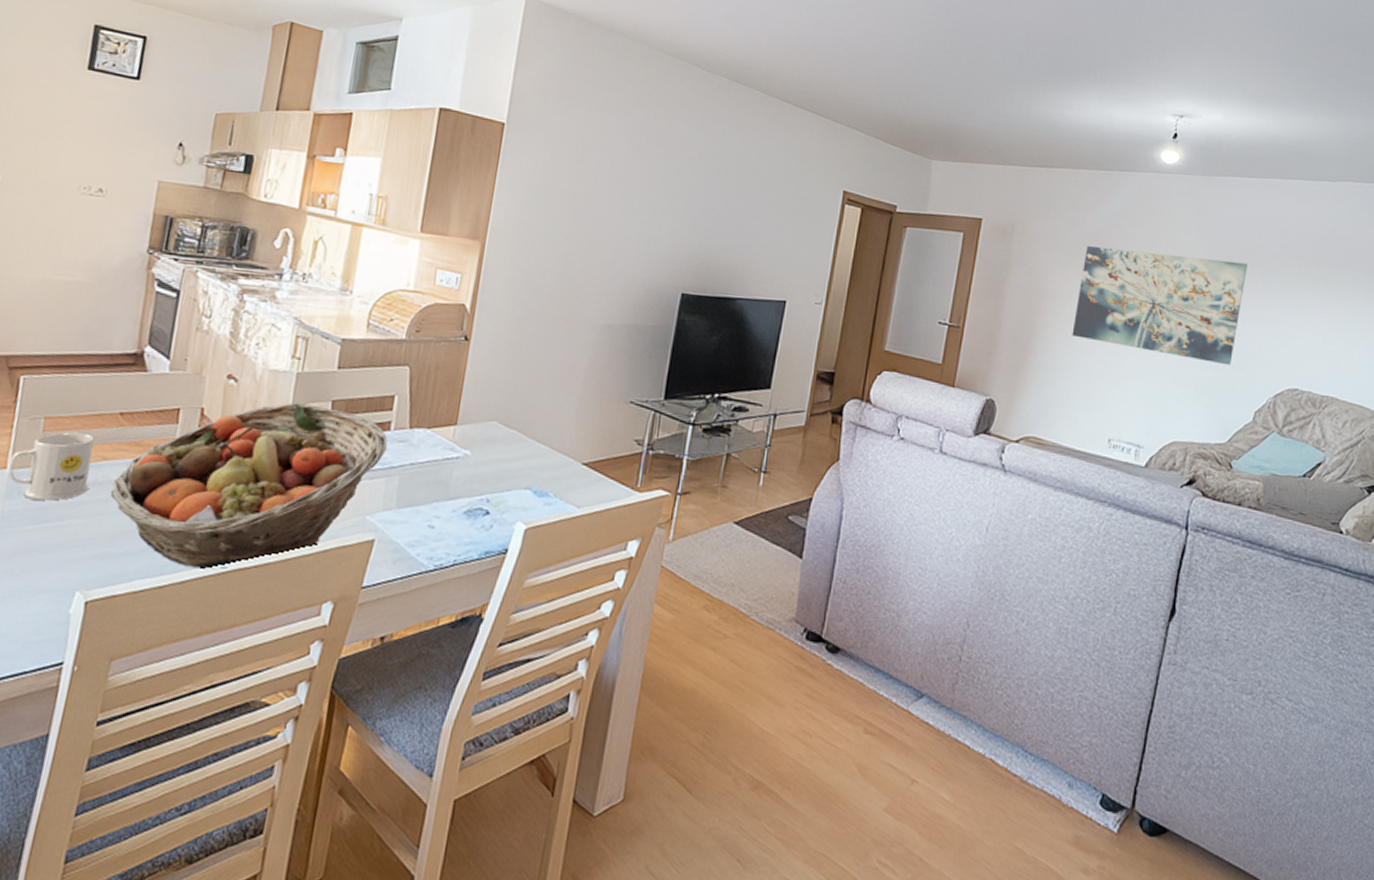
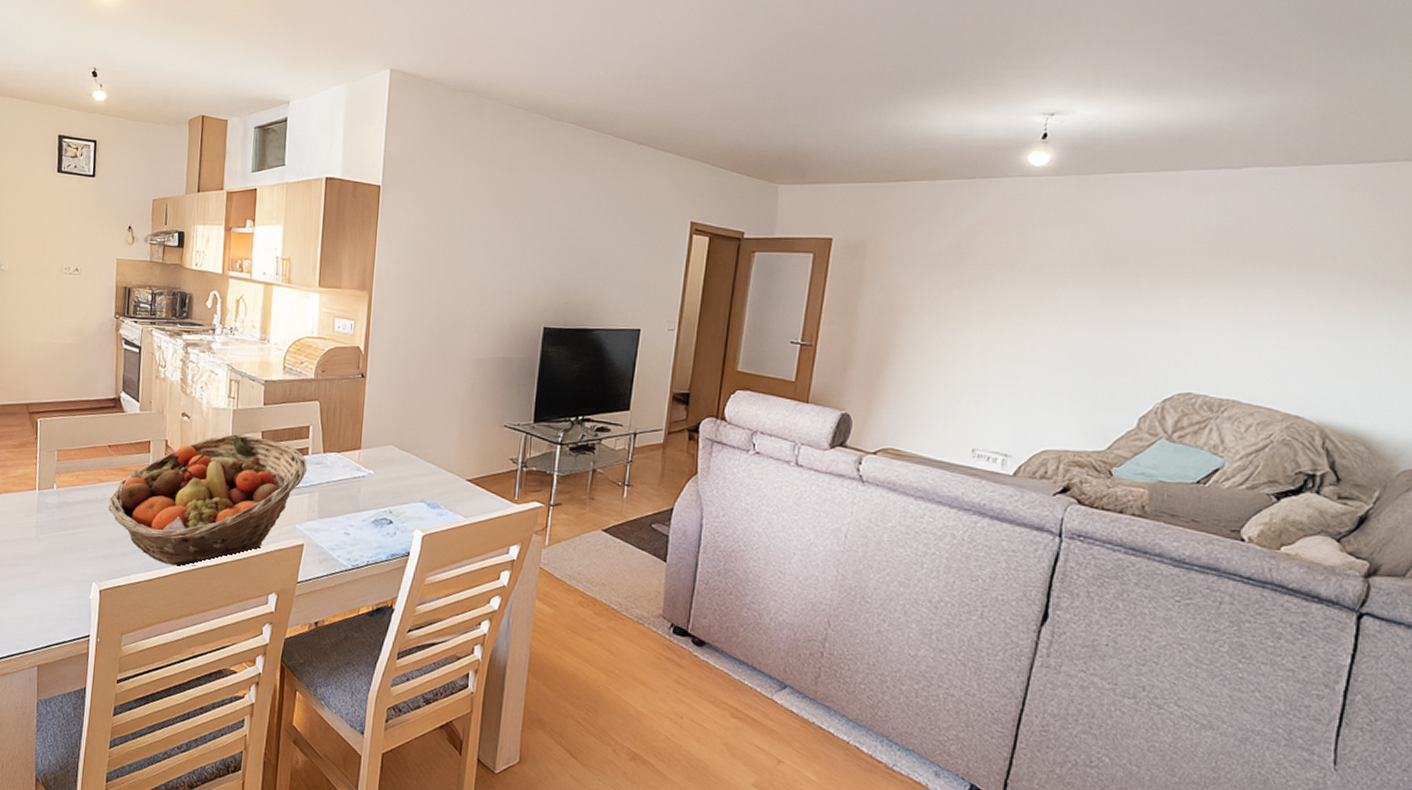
mug: present [7,432,95,501] -> none [37,461,93,514]
wall art: present [1072,246,1247,366] -> none [931,258,1130,371]

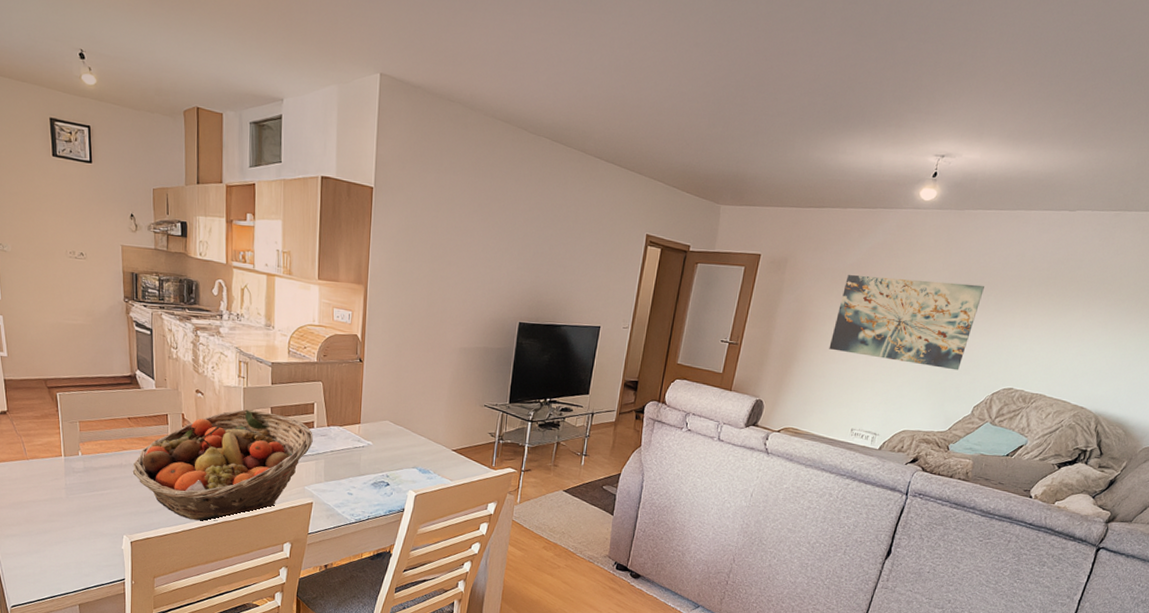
wall art: none [931,258,1130,371] -> present [829,275,984,371]

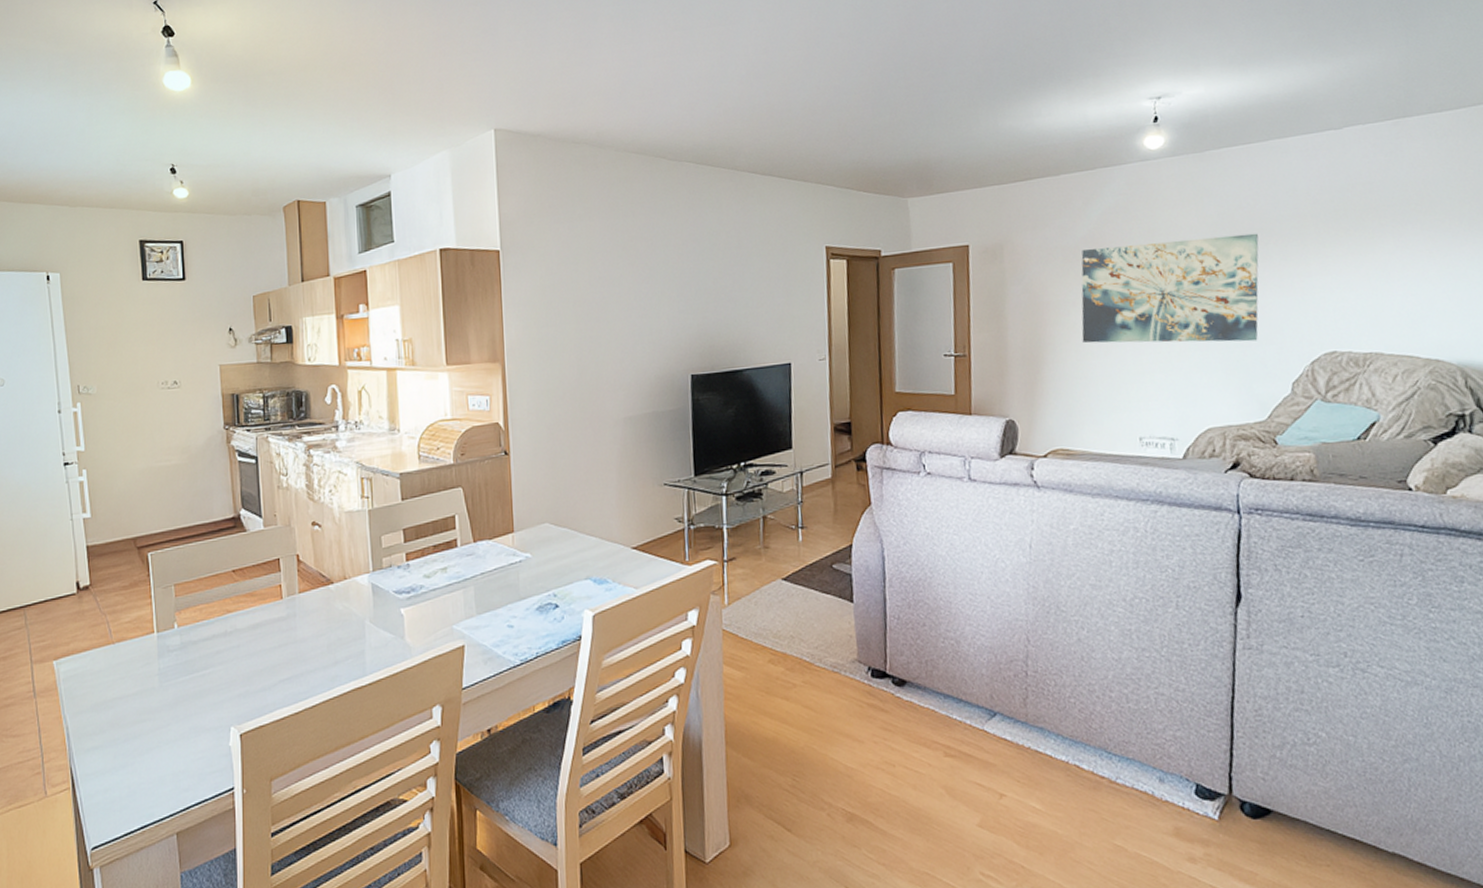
fruit basket: present [132,409,313,522] -> none [239,535,458,693]

